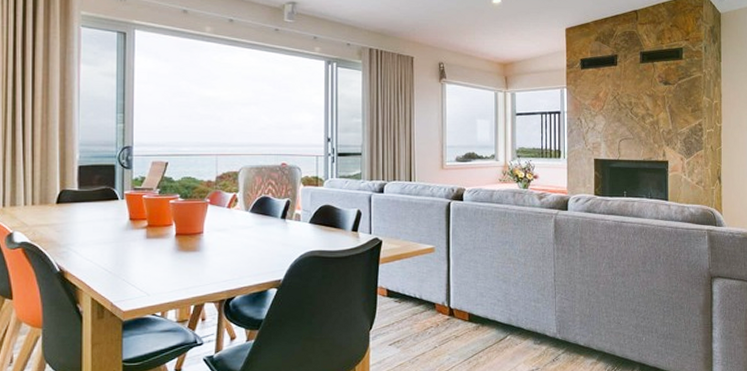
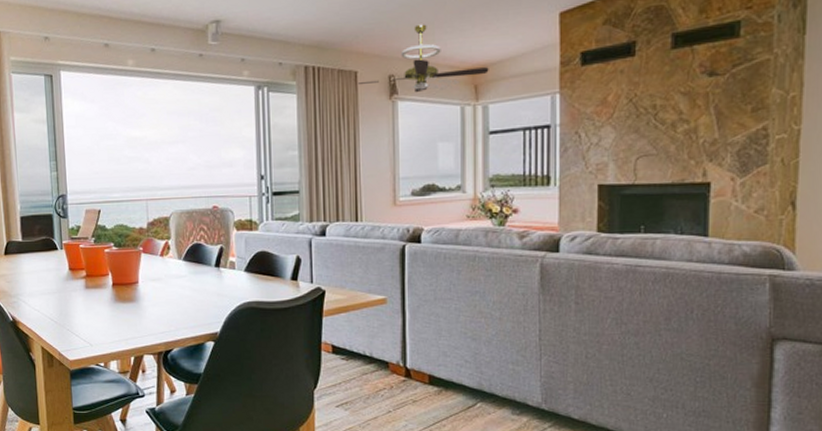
ceiling fan: none [414,25,516,79] -> present [358,24,489,93]

